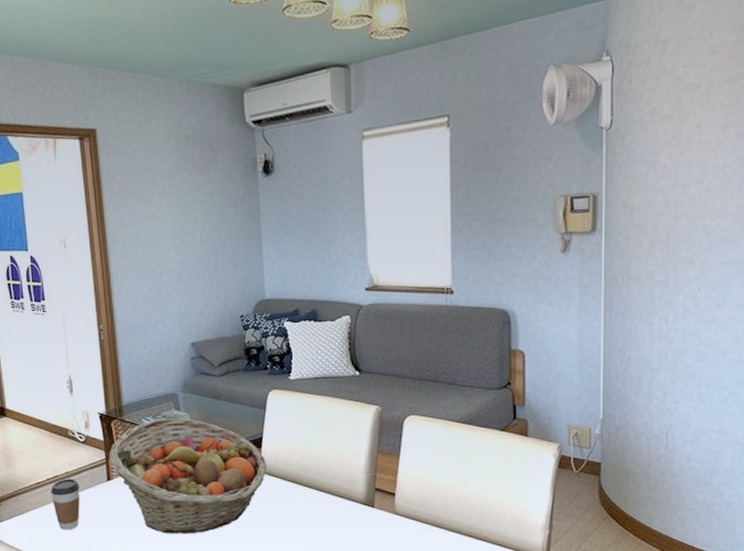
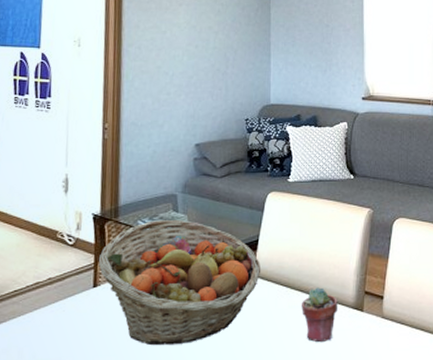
coffee cup: present [51,479,80,530] -> none [28,285,62,345]
potted succulent: none [310,484,347,535] -> present [302,287,338,342]

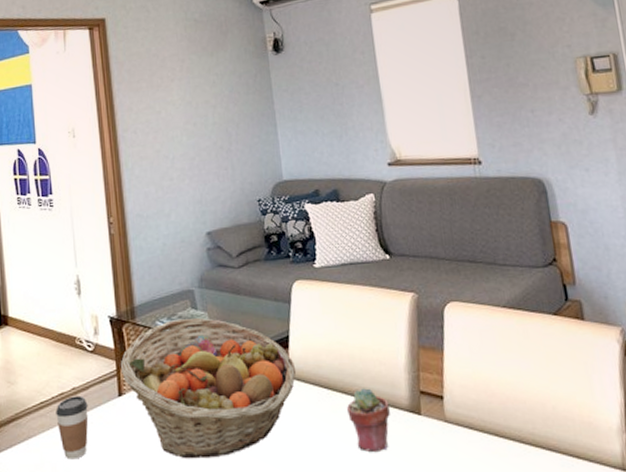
coffee cup: none [28,285,62,345] -> present [56,396,89,460]

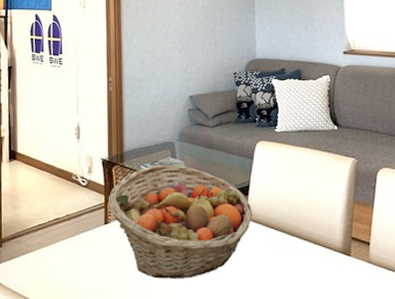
coffee cup: present [56,396,89,460] -> none [51,221,78,273]
potted succulent: present [347,388,390,452] -> none [292,232,326,283]

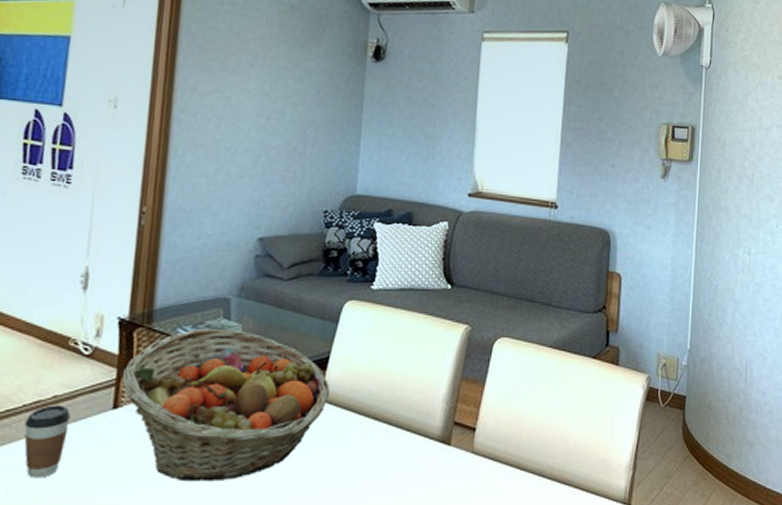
coffee cup: none [51,221,78,273] -> present [24,405,71,478]

